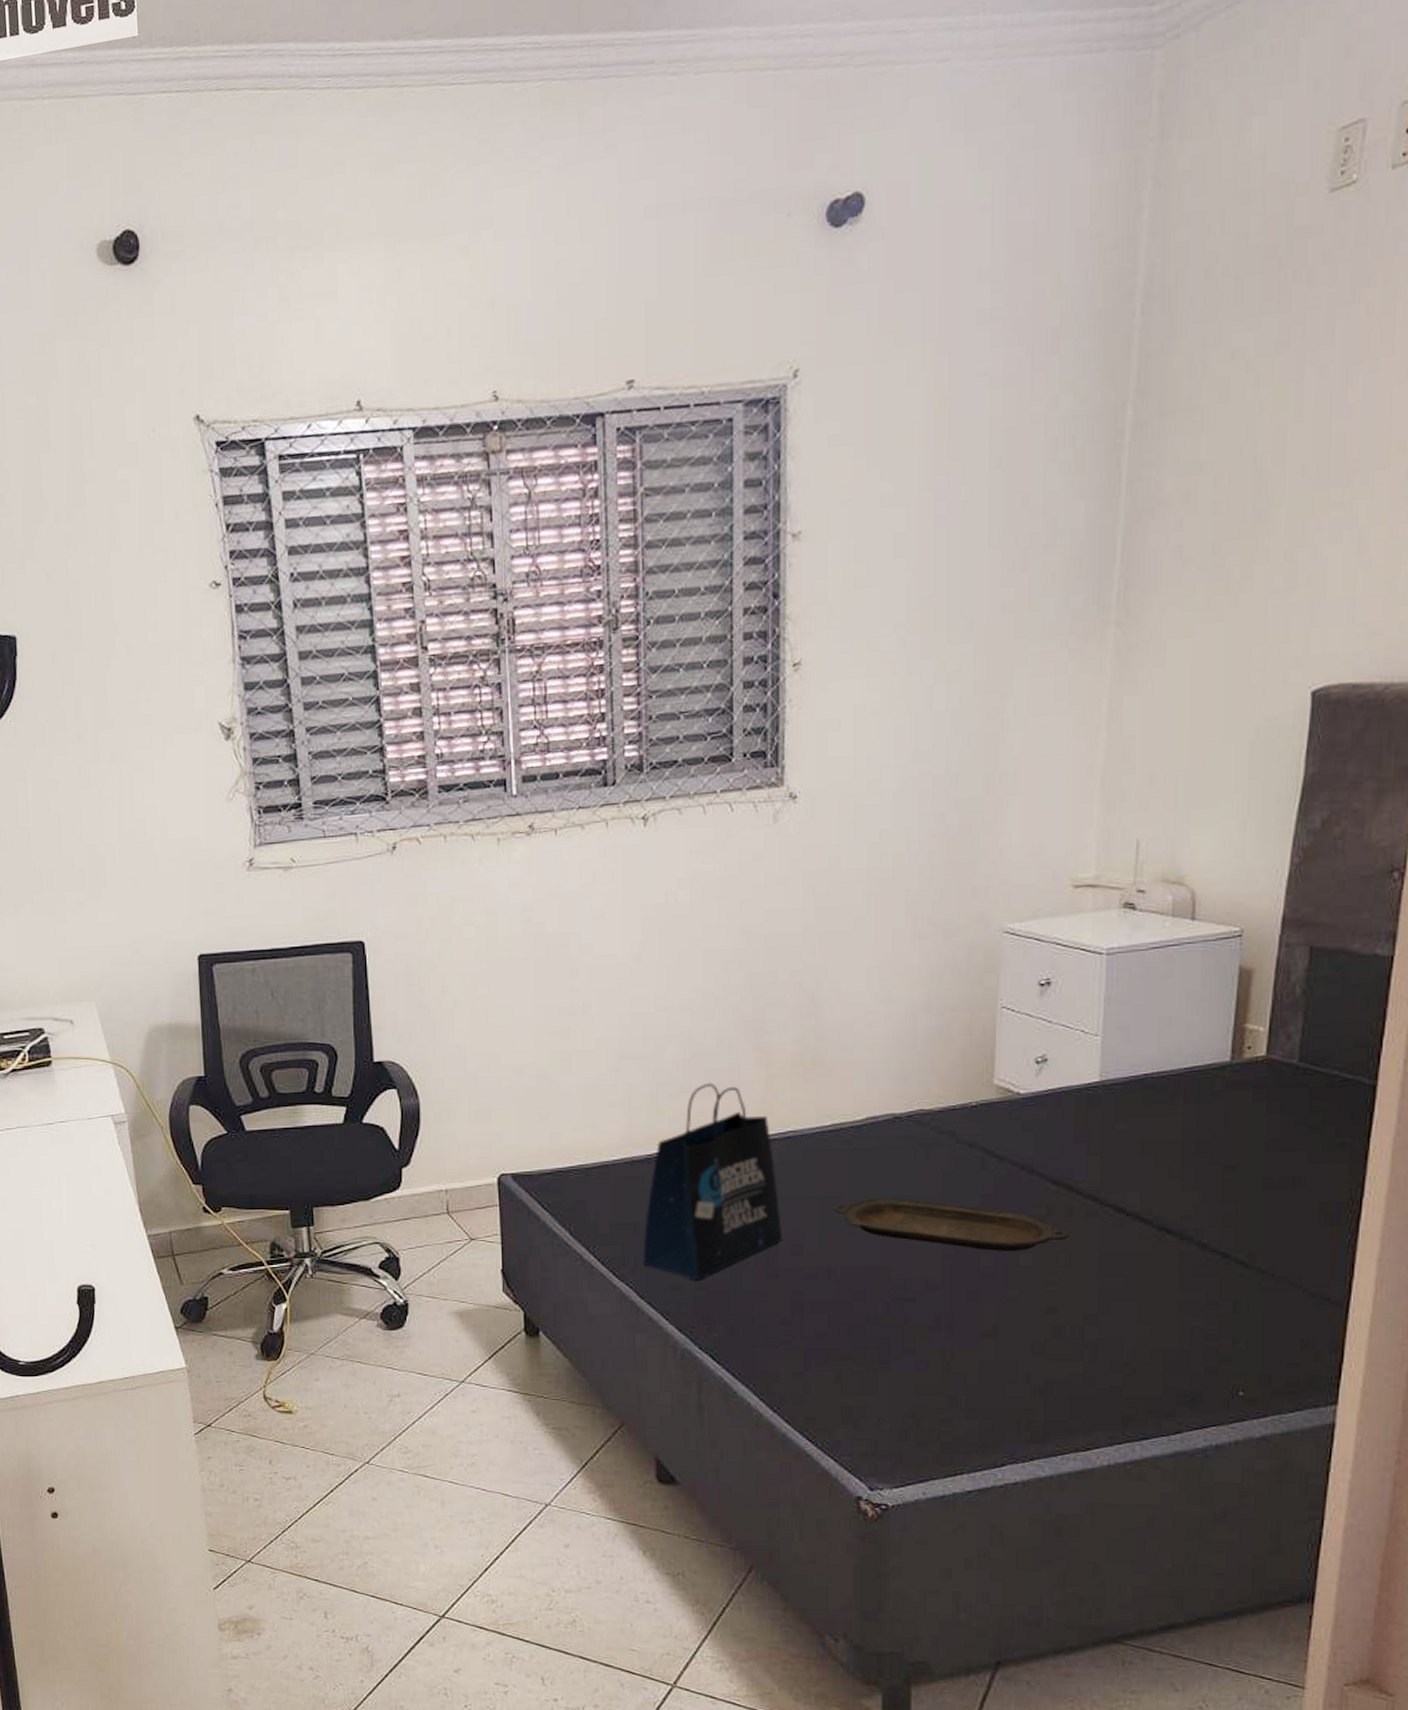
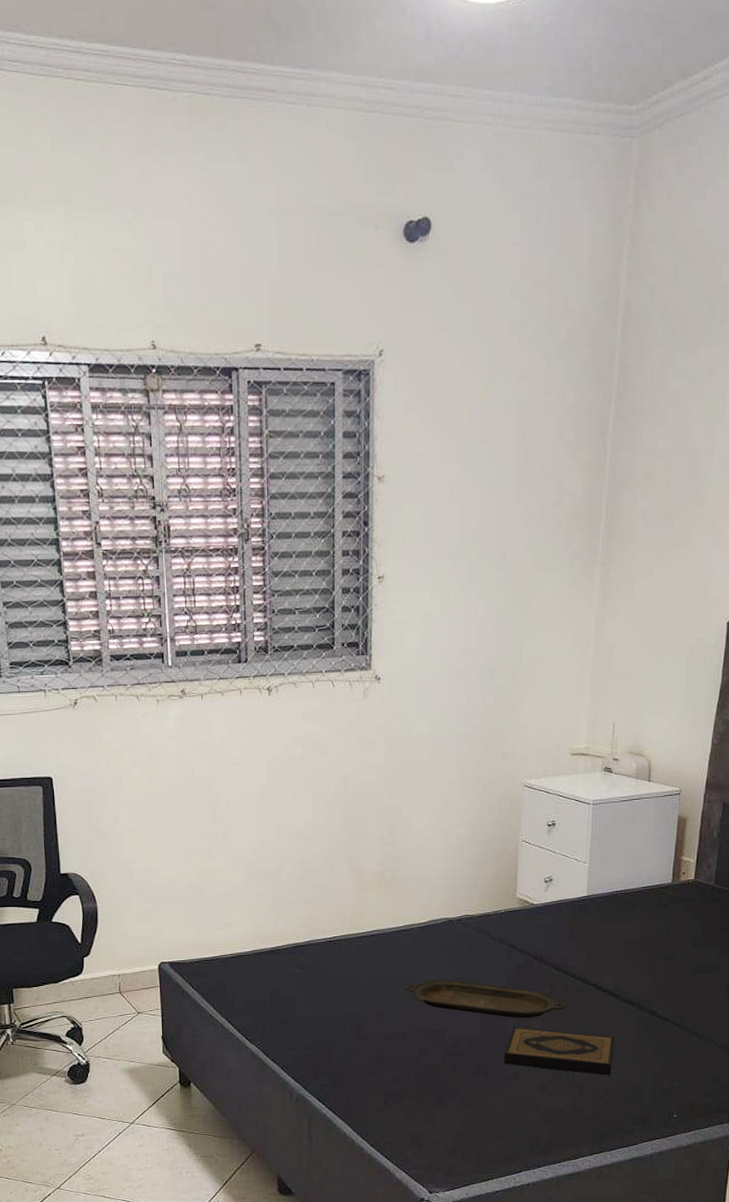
tote bag: present [643,1082,783,1281] -> none [268,893,370,1043]
hardback book: none [977,1263,1145,1333] -> present [503,1027,615,1075]

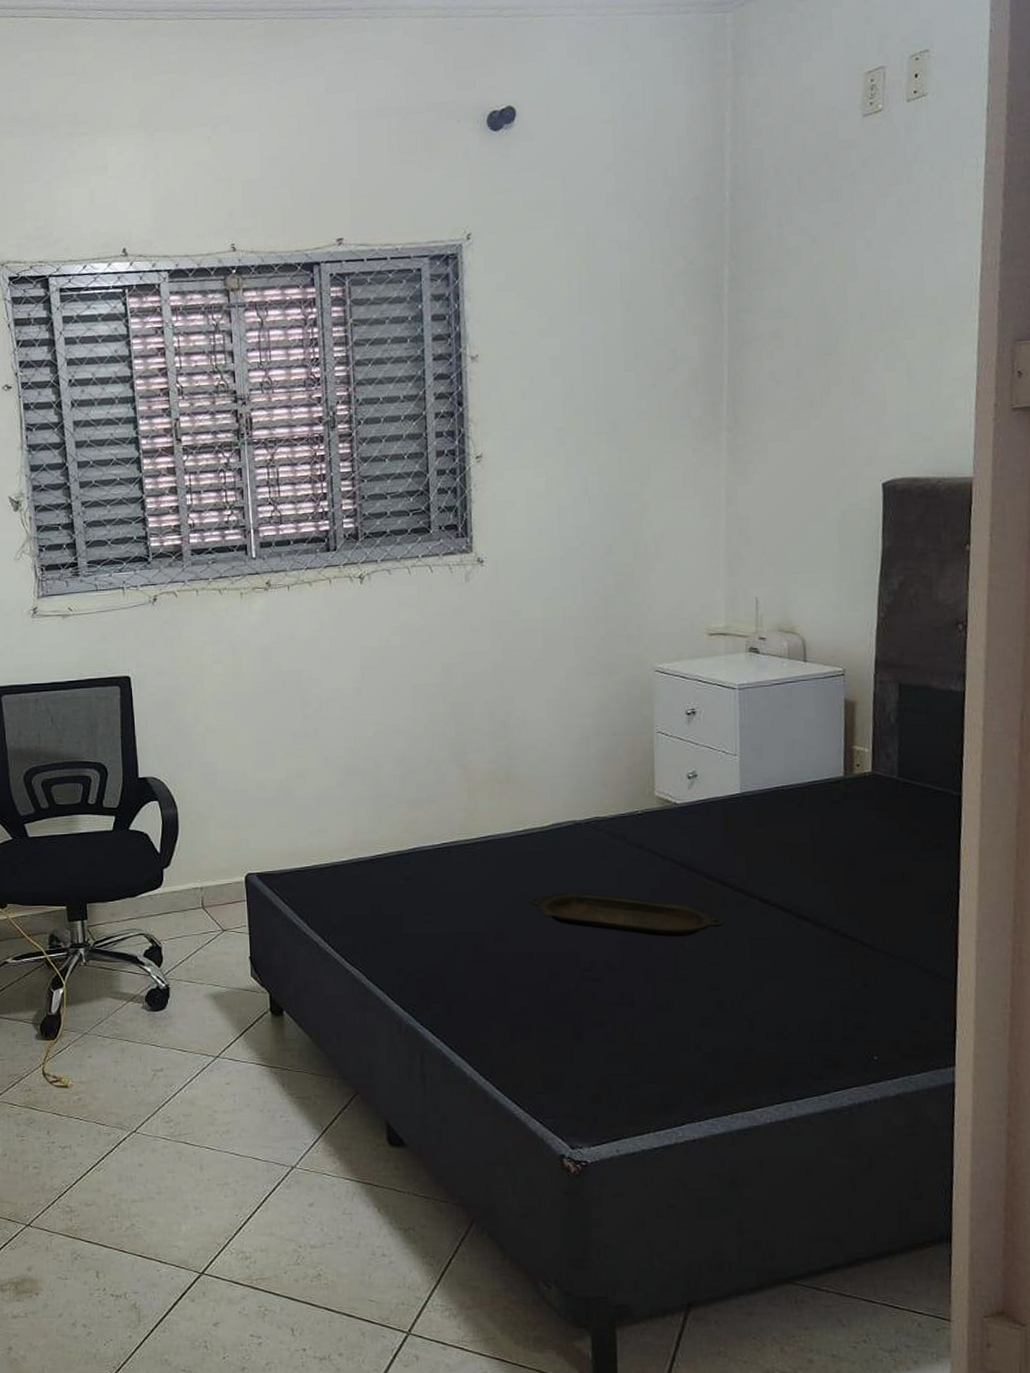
hardback book: present [503,1027,615,1075] -> none [652,947,790,1006]

